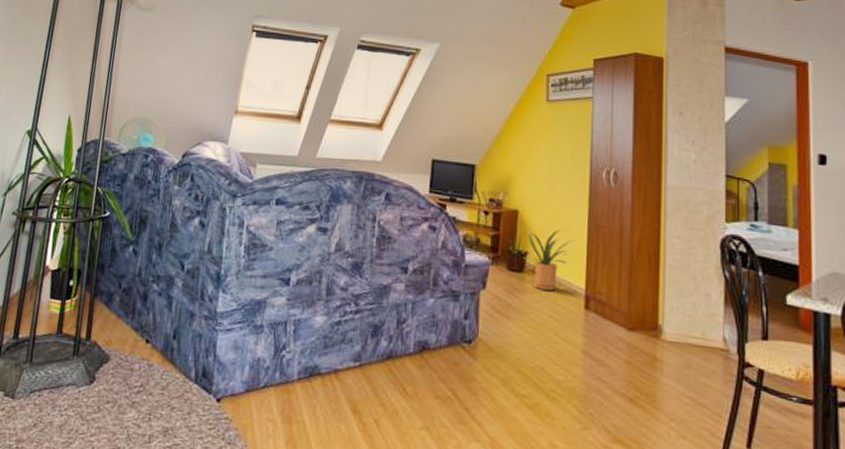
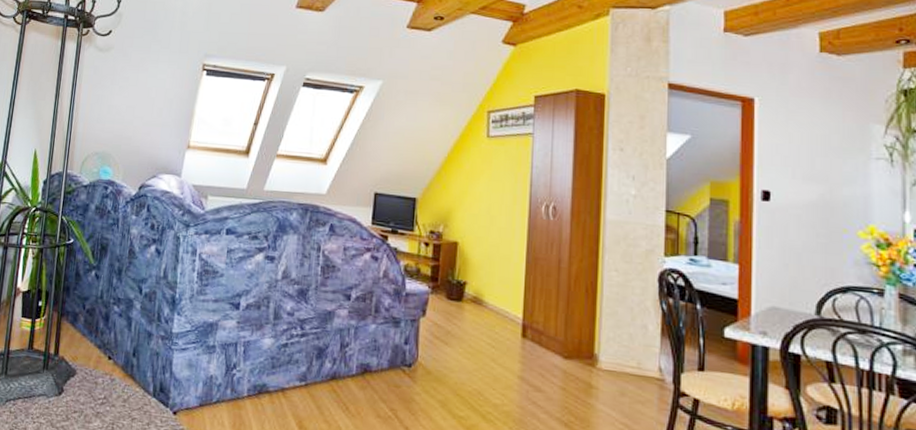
house plant: present [524,228,575,291] -> none [463,259,513,319]

